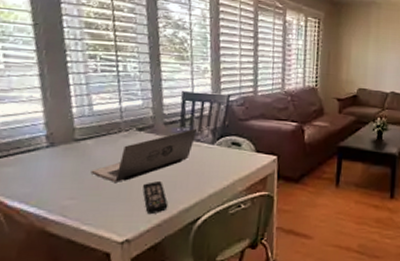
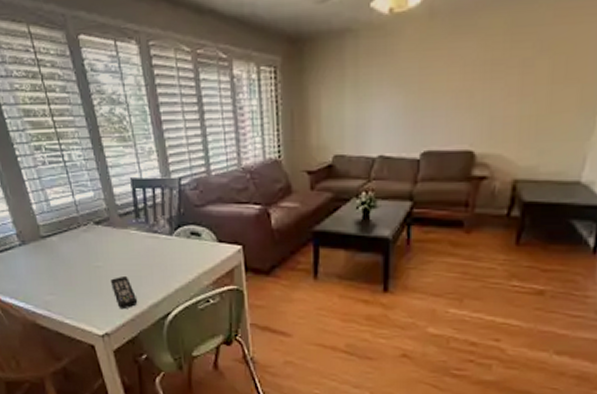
laptop: present [90,128,198,184] -> none [61,219,153,279]

